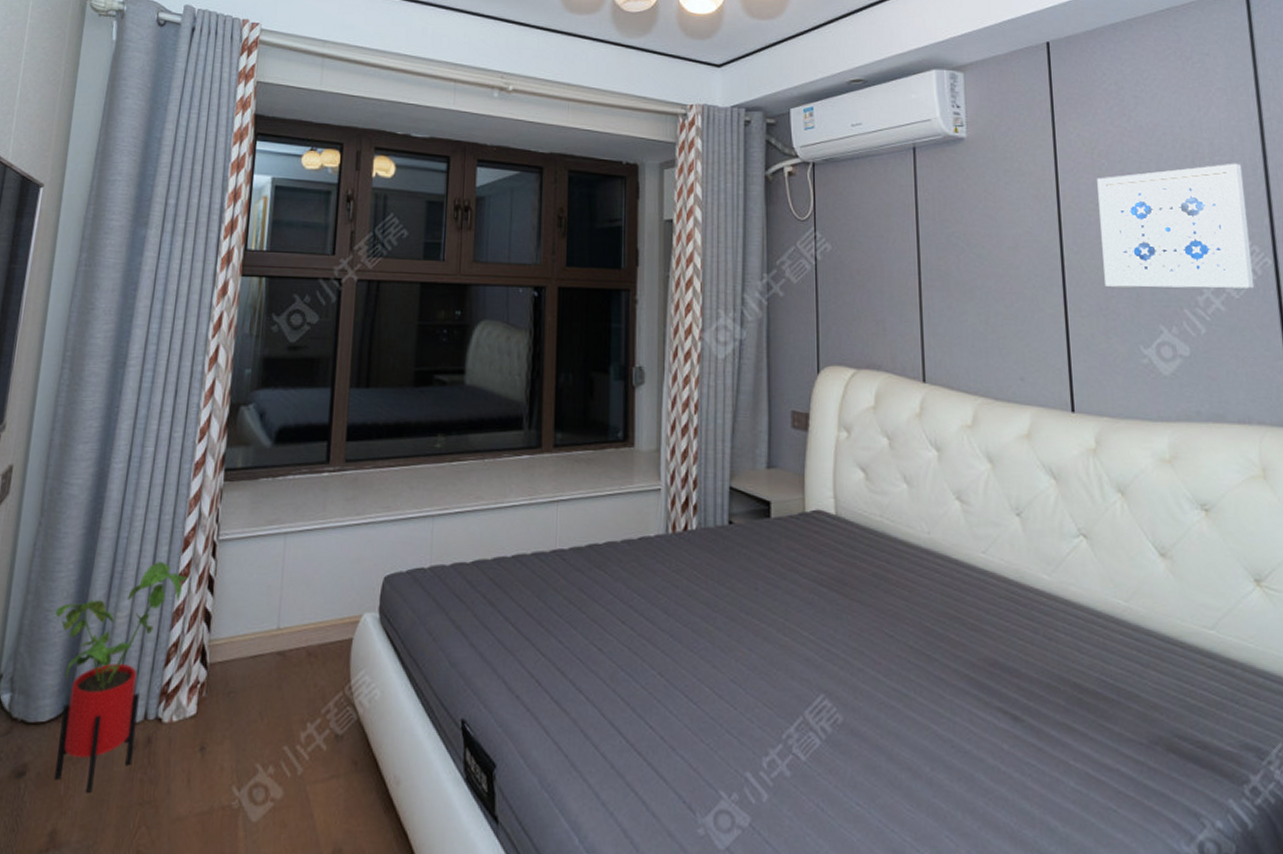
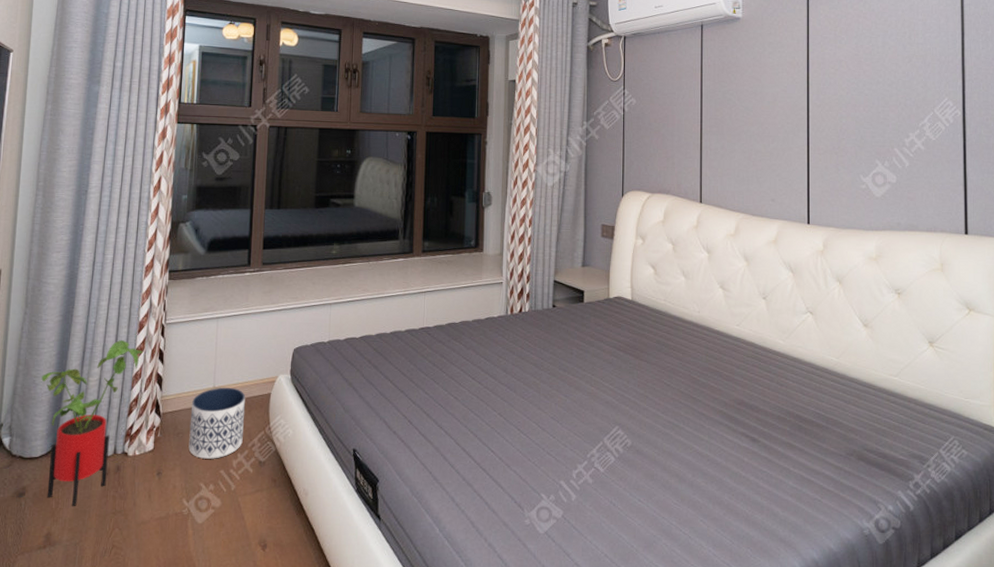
planter: none [242,628,320,730] -> present [188,387,246,459]
wall art: present [1097,163,1255,289] -> none [838,38,947,133]

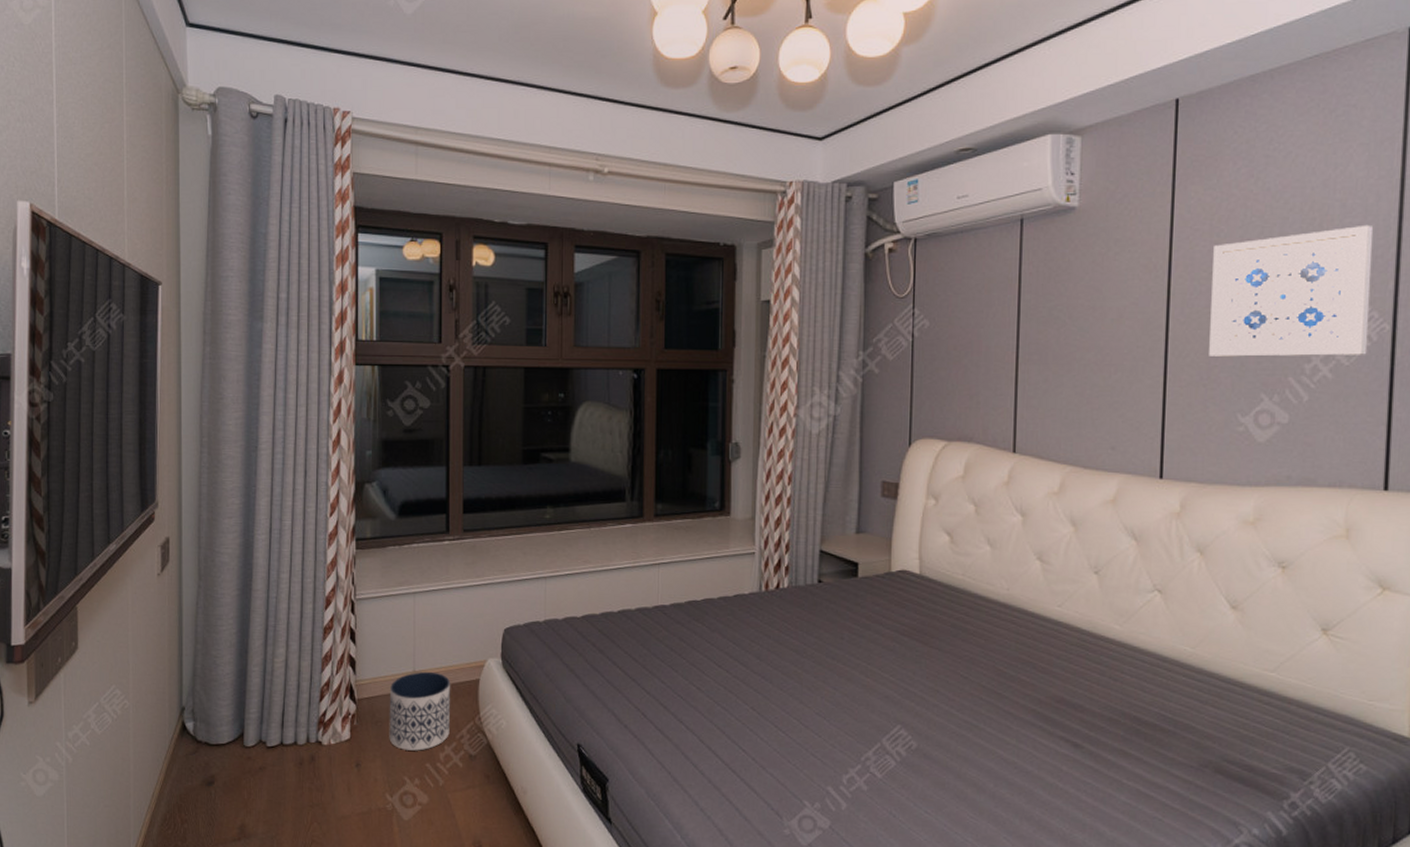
house plant: present [41,340,143,506] -> none [222,617,332,797]
wall art: none [838,38,947,133] -> present [1209,224,1374,357]

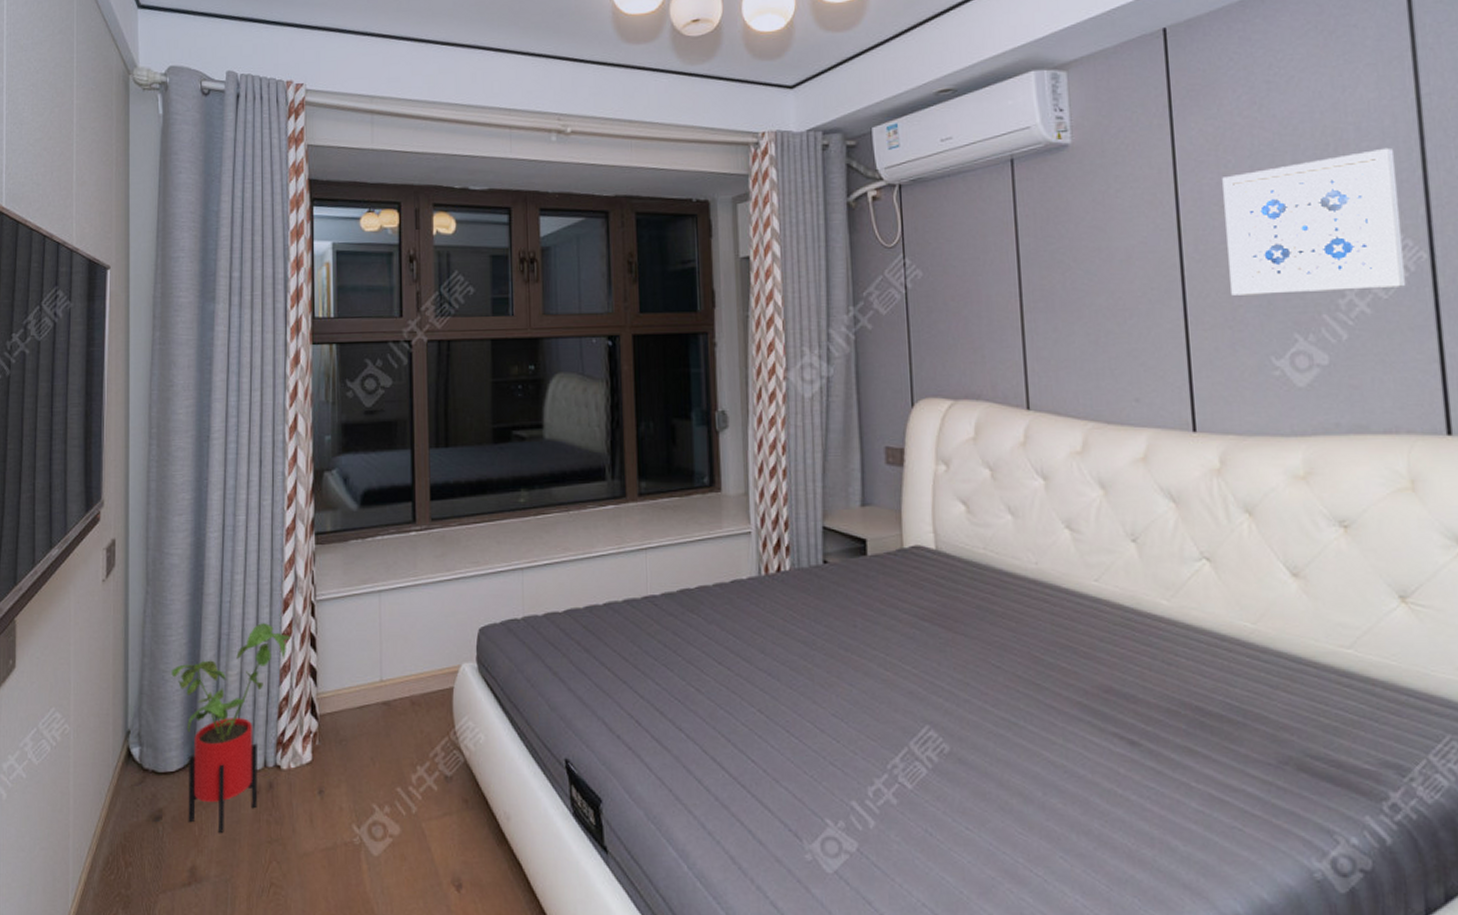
house plant: none [222,617,332,797] -> present [171,623,290,833]
planter: present [389,671,451,751] -> none [354,680,423,773]

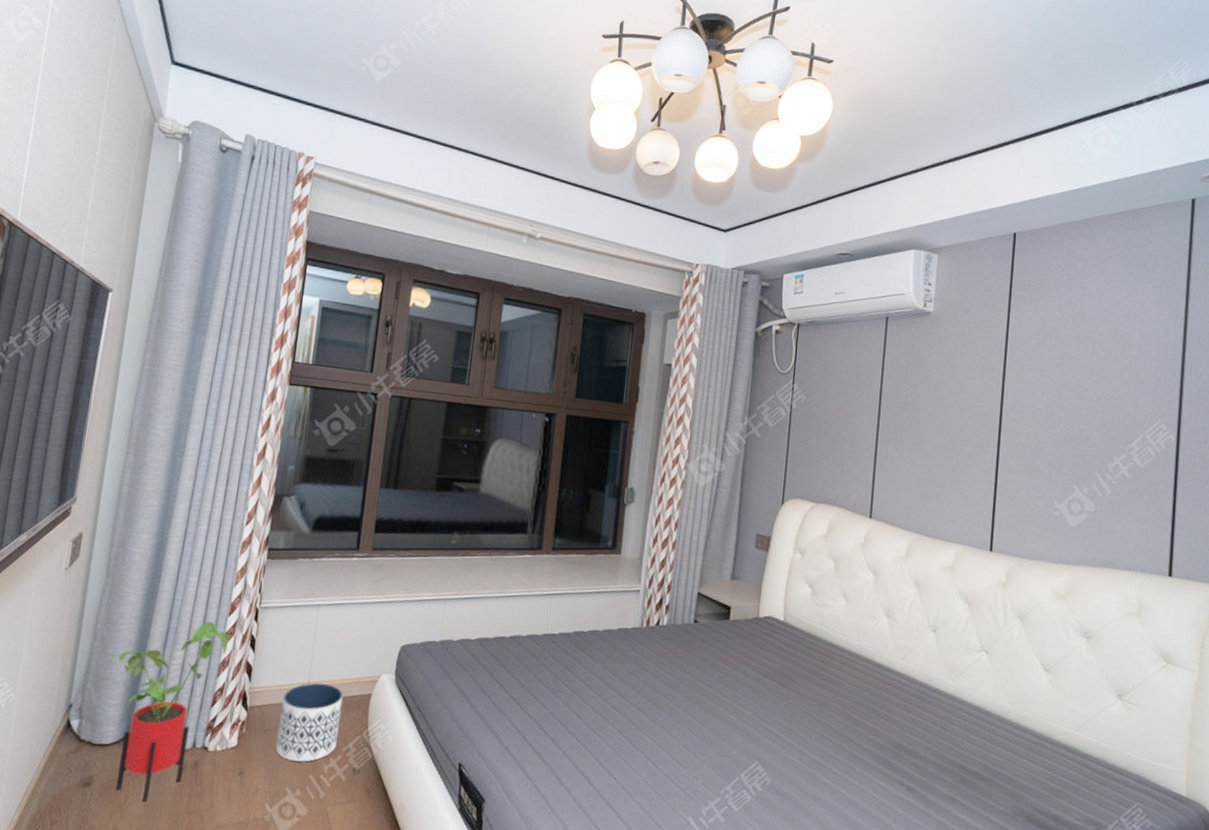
planter: none [354,680,423,773] -> present [276,682,344,762]
wall art: present [1222,147,1407,296] -> none [1033,352,1164,460]

